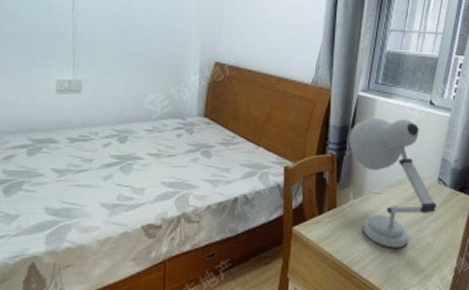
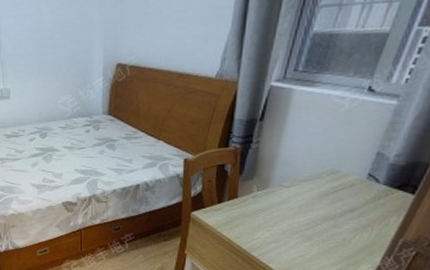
desk lamp: present [349,117,437,248] -> none [256,109,363,240]

